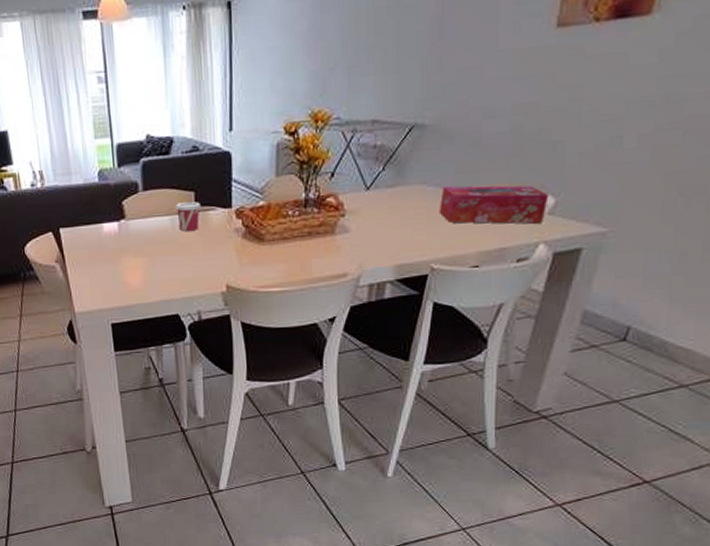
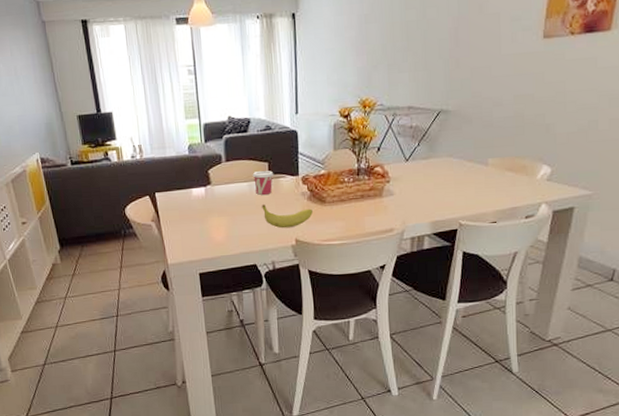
fruit: none [186,243,248,272] -> present [262,204,313,229]
tissue box: present [438,185,549,224] -> none [463,158,547,188]

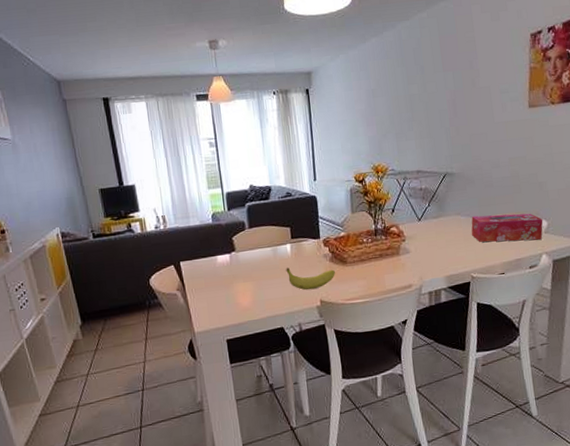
cup: present [252,170,274,195] -> none [275,235,297,259]
tissue box: none [463,158,547,188] -> present [471,213,543,242]

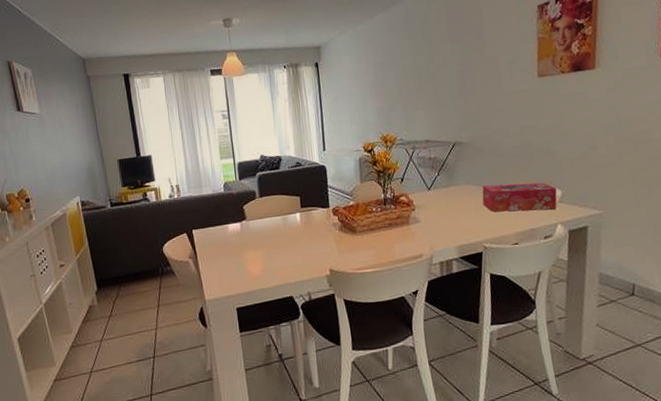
fruit: present [286,268,335,290] -> none [295,236,345,259]

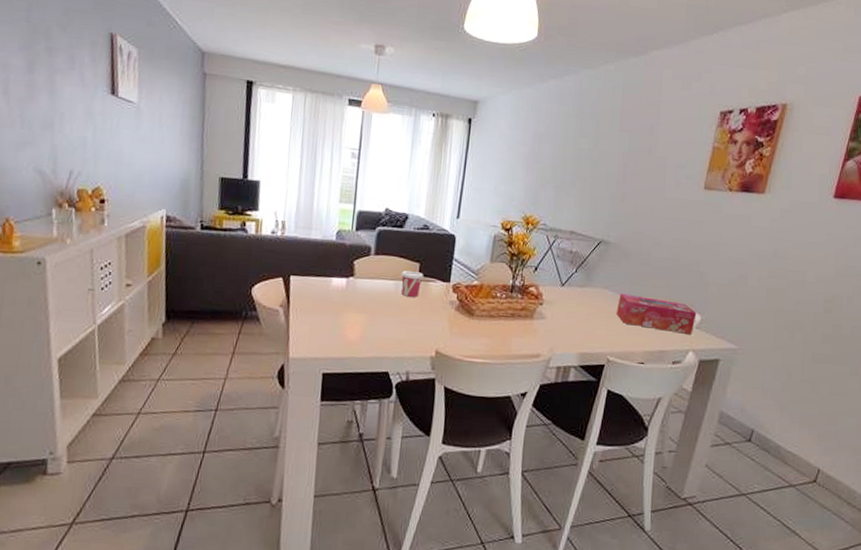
cup: none [285,204,306,228] -> present [400,270,424,297]

